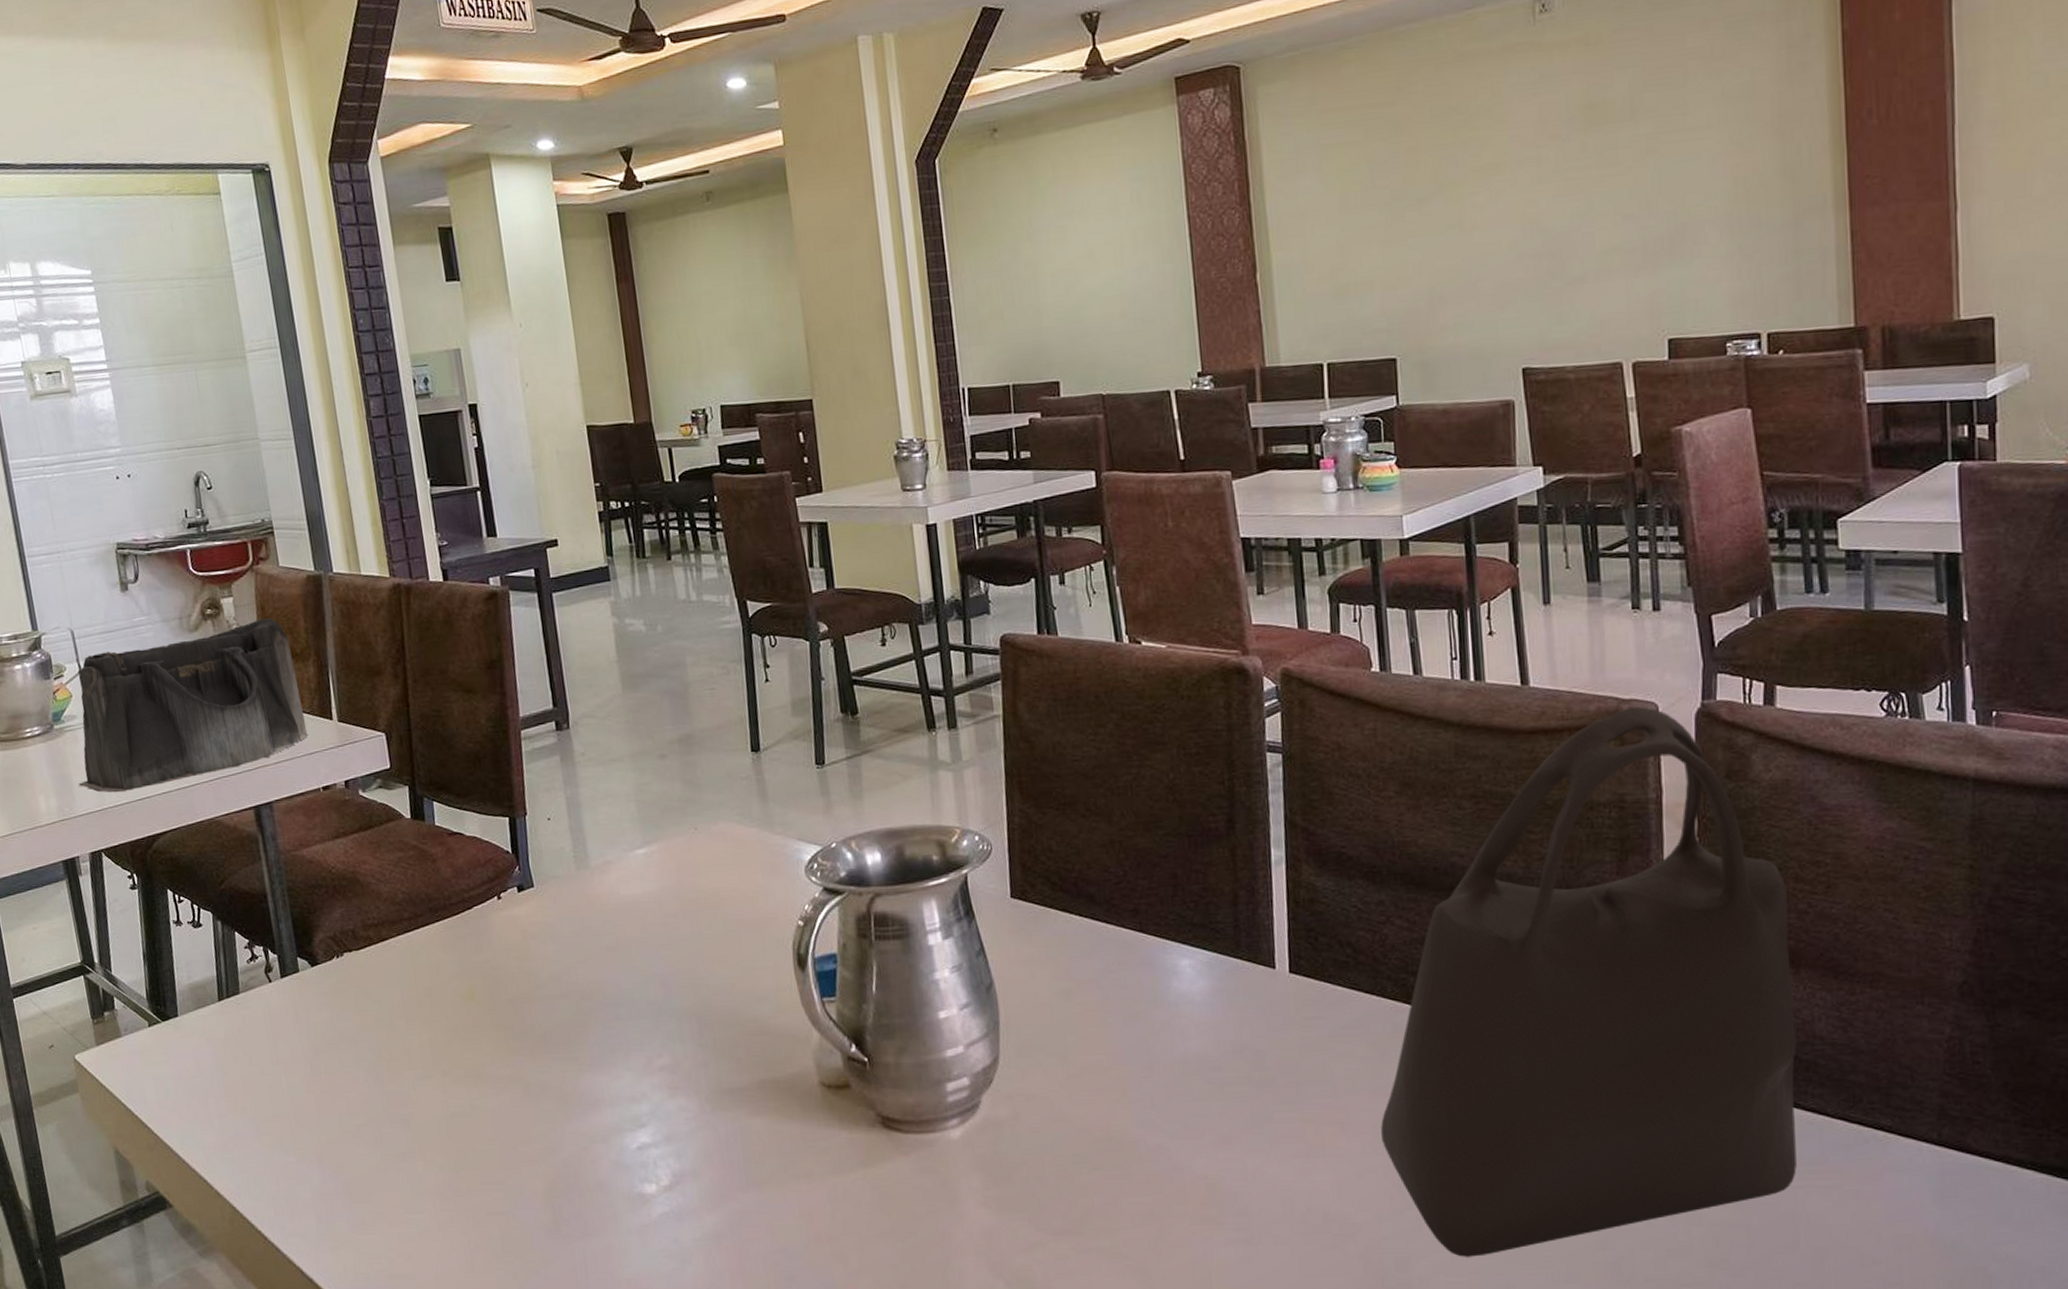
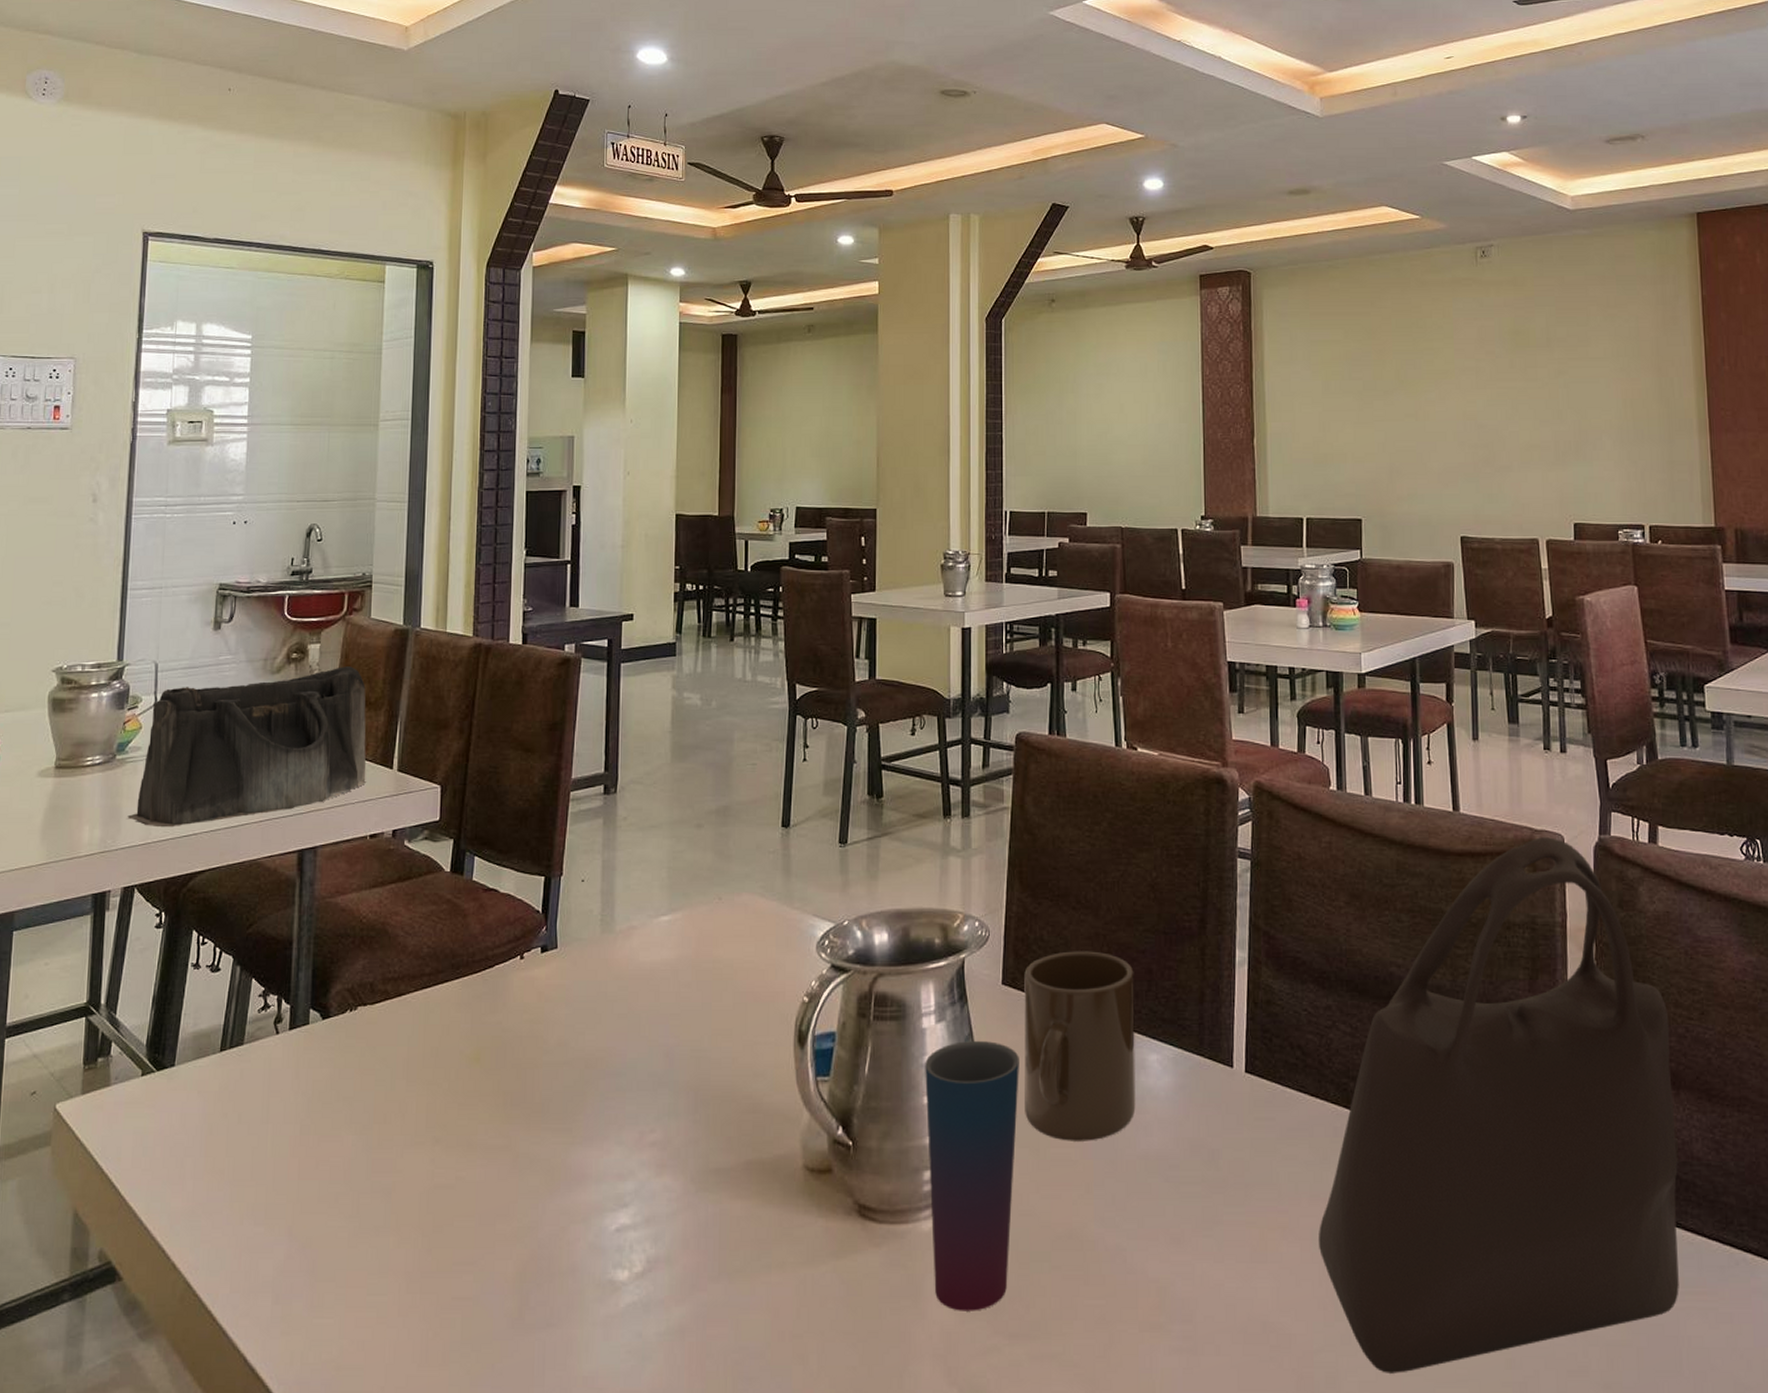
cup: none [935,954,1046,1211] -> present [925,1040,1019,1311]
cup: none [1034,859,1170,1049] -> present [1024,951,1136,1141]

